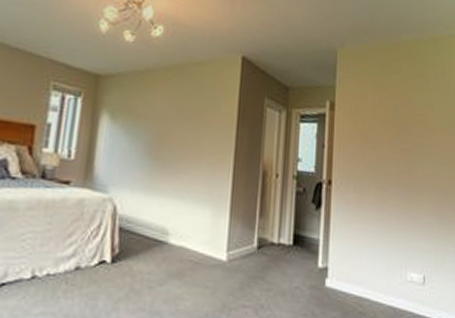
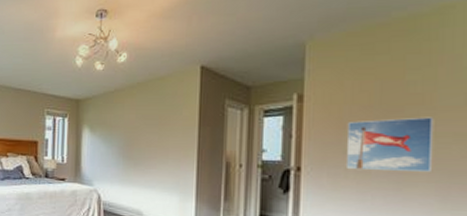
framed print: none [368,135,432,191] -> present [345,117,435,172]

